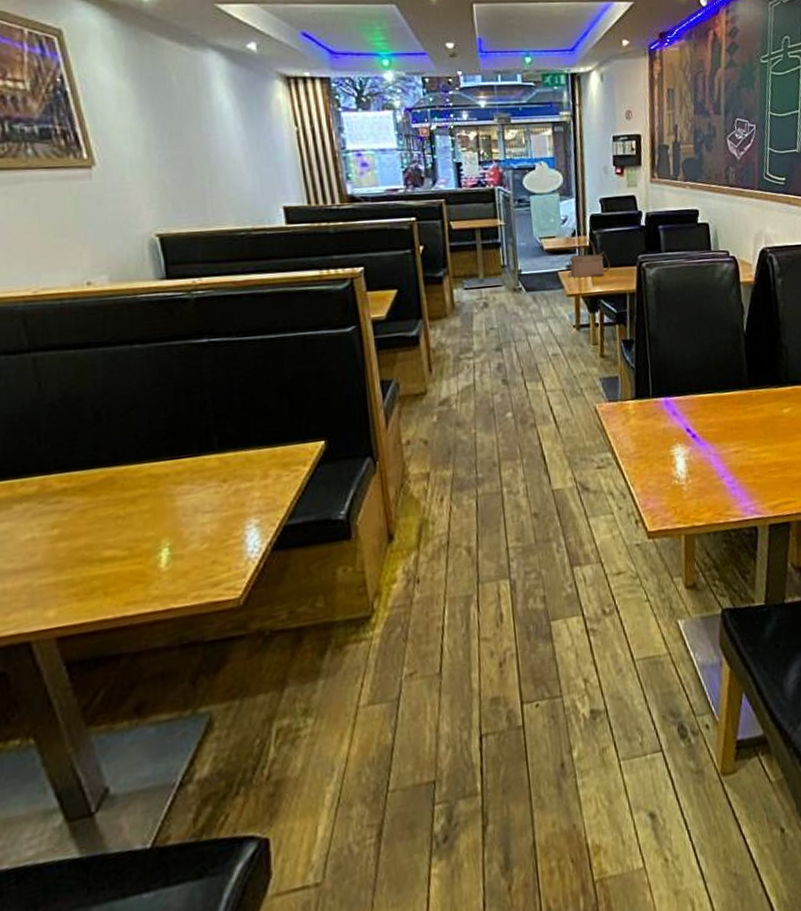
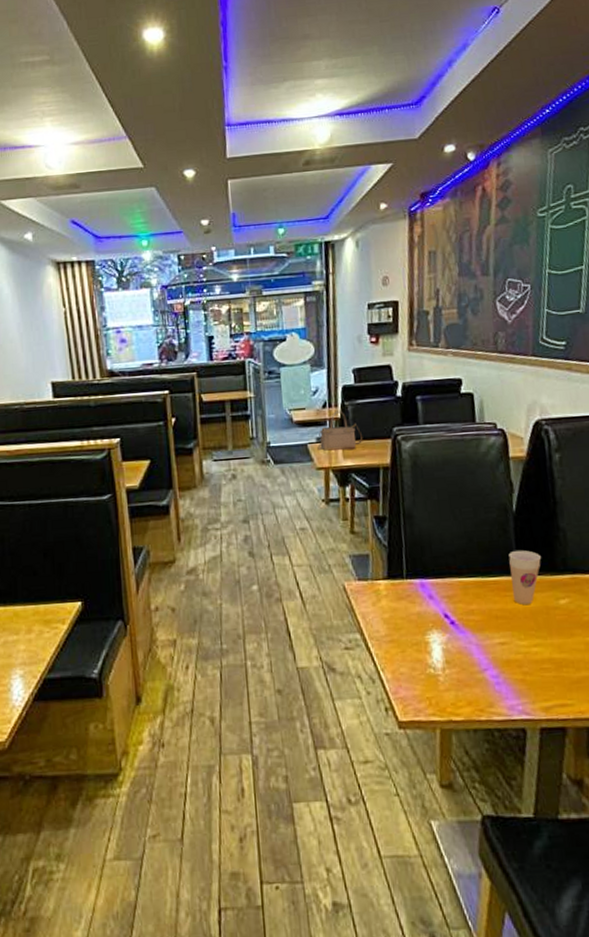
cup: none [740,366,768,416] -> present [508,550,542,606]

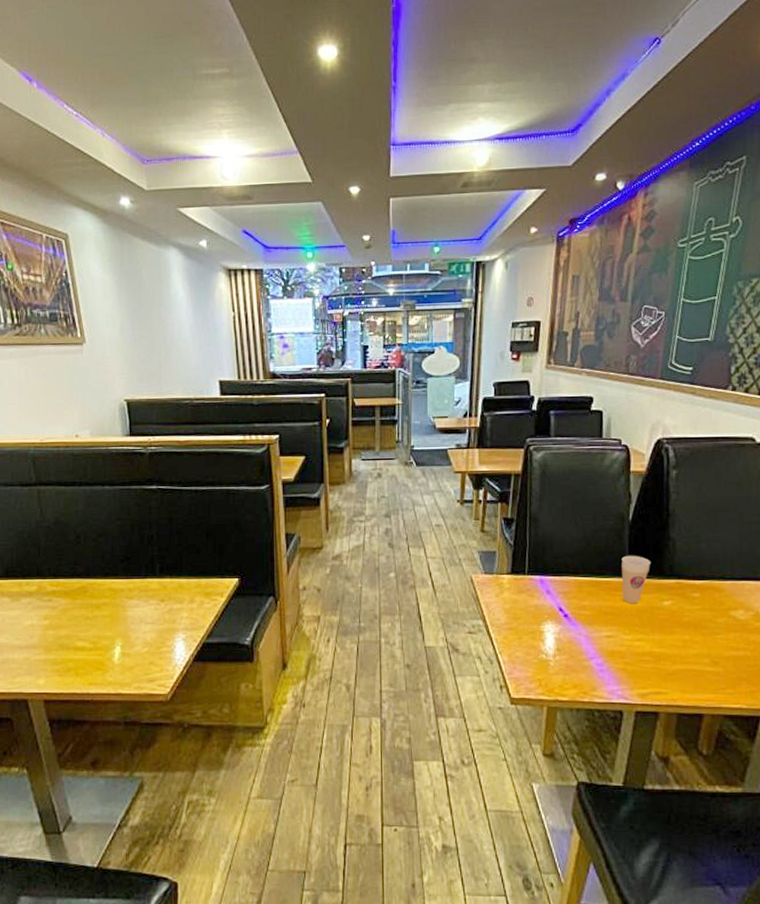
handbag: present [317,410,363,451] -> none [456,420,499,457]

